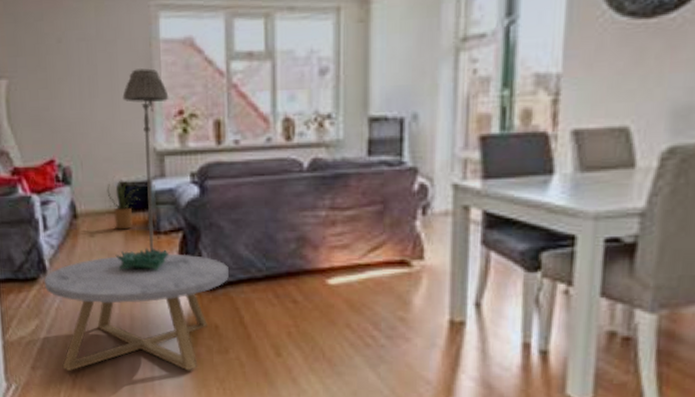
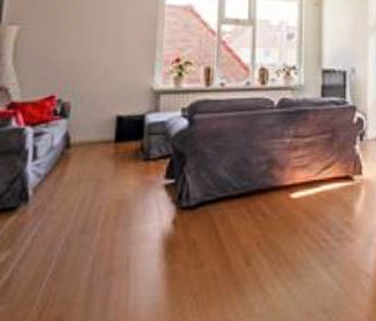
coffee table: present [44,254,229,372] -> none [24,177,209,304]
house plant: present [107,180,140,230] -> none [103,114,134,158]
decorative bowl: present [115,247,170,271] -> none [103,173,157,196]
floor lamp: present [122,68,169,253] -> none [128,25,169,178]

